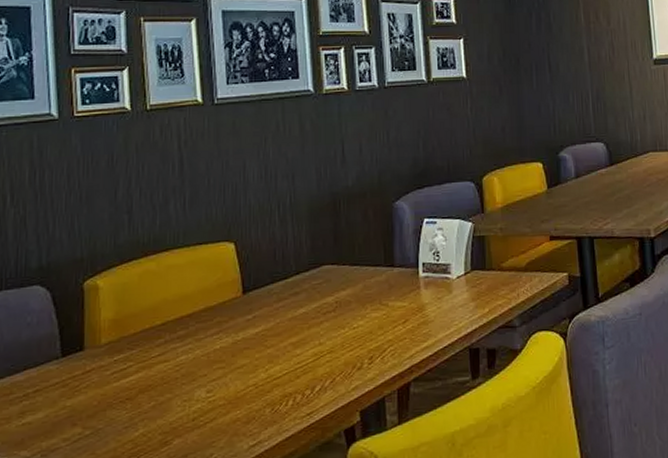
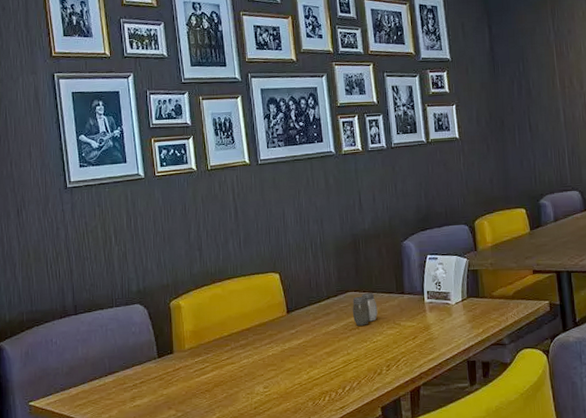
salt and pepper shaker: none [328,265,360,308] -> present [352,292,378,326]

